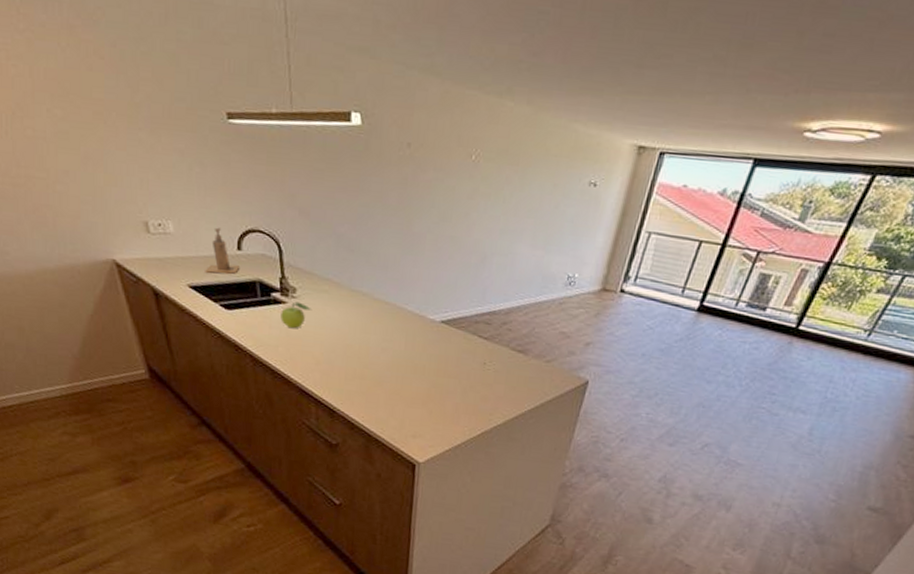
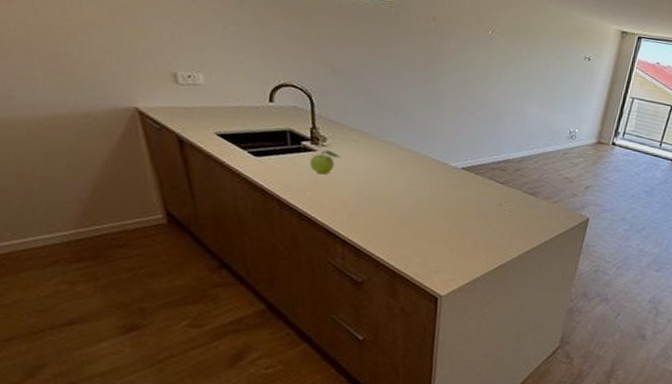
soap dispenser: present [205,227,239,274] -> none [234,81,270,124]

